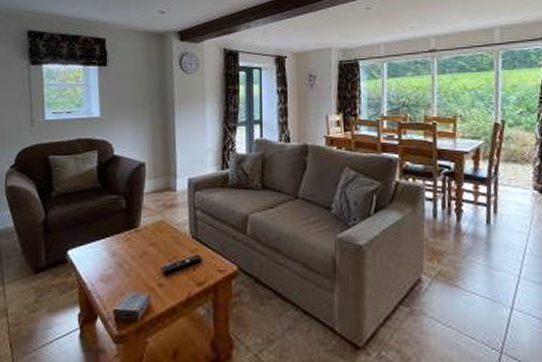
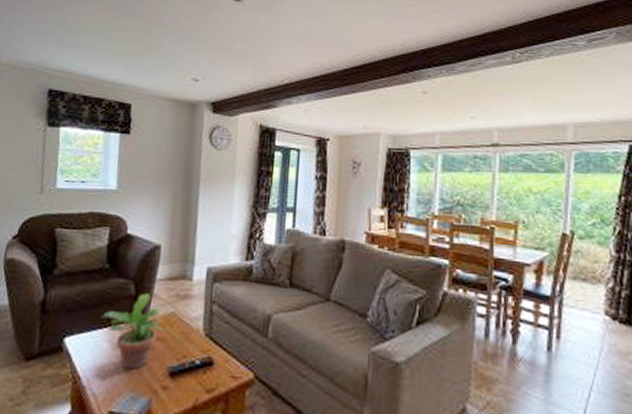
potted plant: none [98,206,154,273] -> present [101,293,163,370]

